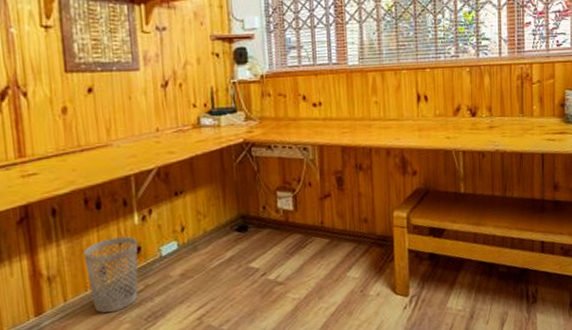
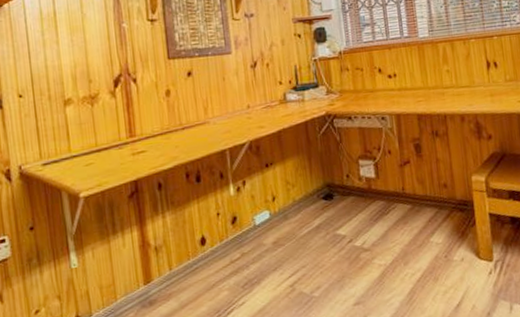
wastebasket: present [83,236,138,313] -> none [185,207,235,281]

